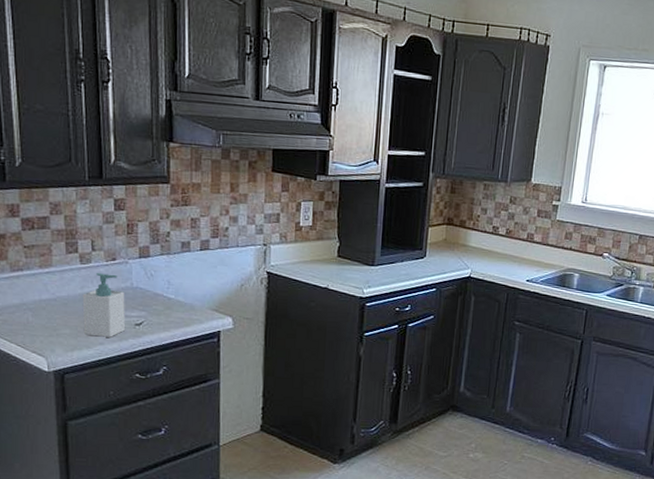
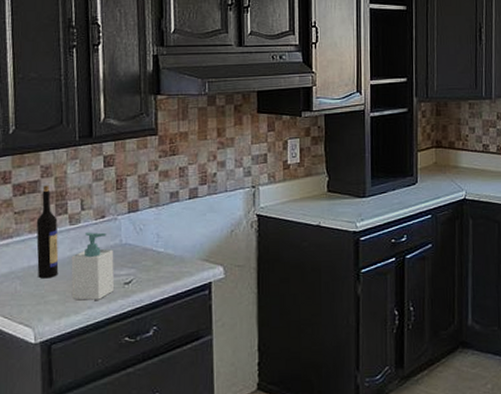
wine bottle: none [46,222,70,313] -> present [36,185,59,279]

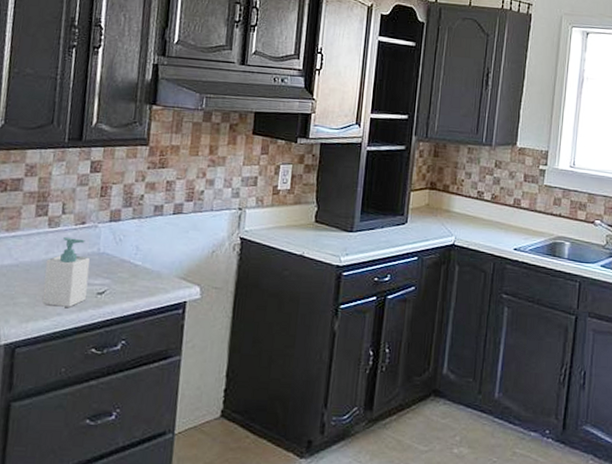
wine bottle: present [36,185,59,279] -> none [10,184,37,280]

